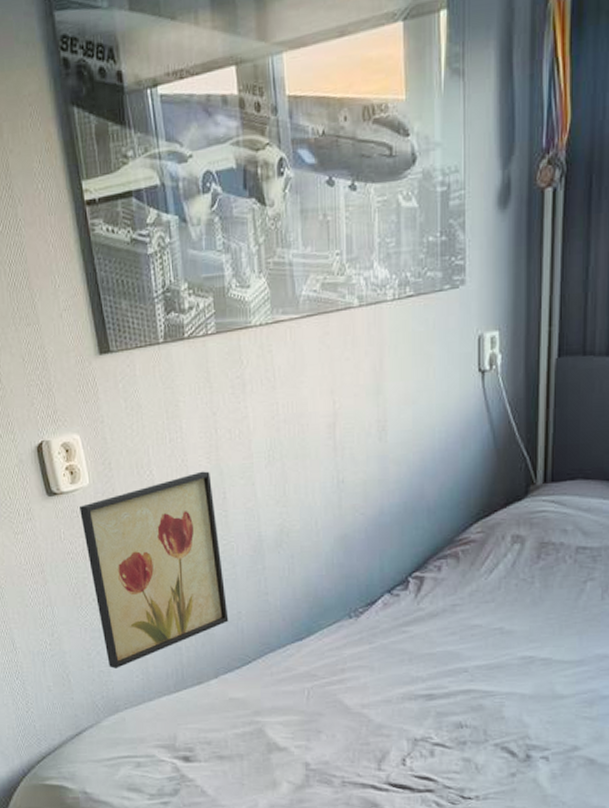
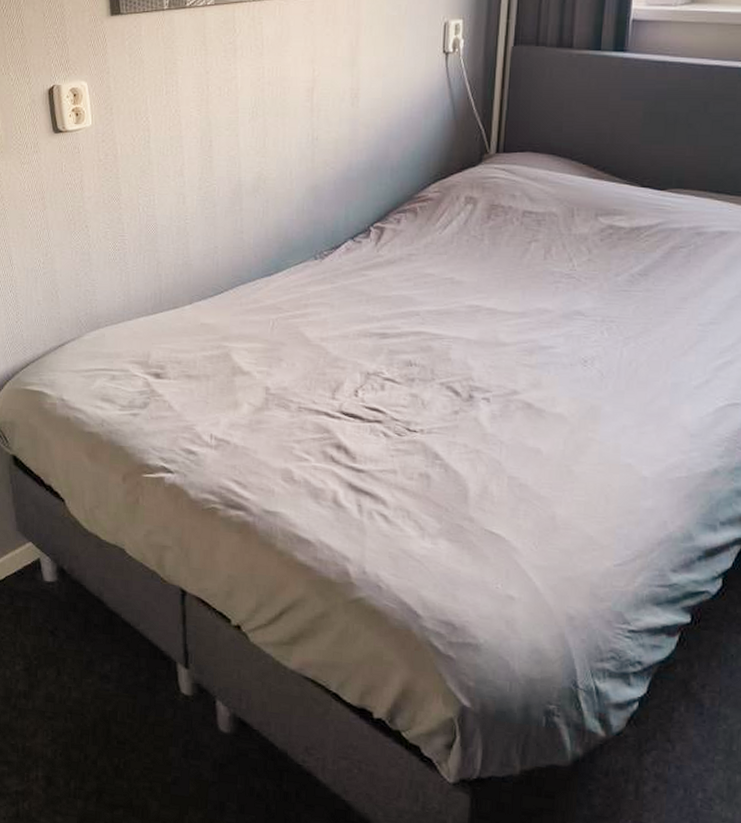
wall art: present [80,471,229,669] -> none [81,121,206,289]

